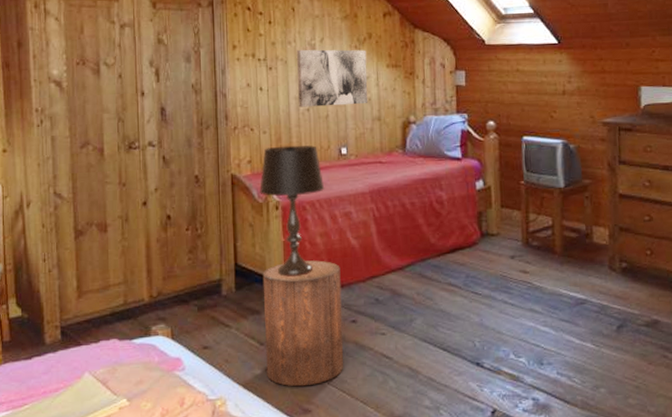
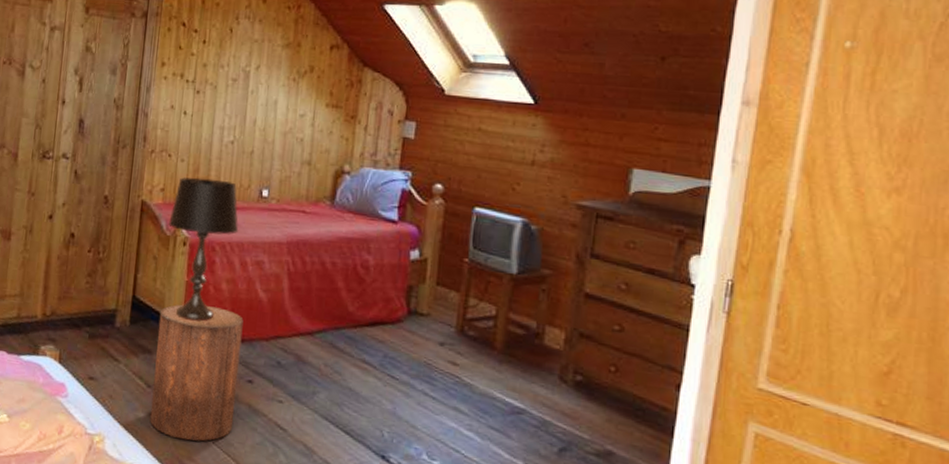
wall art: present [297,49,368,108] -> none [223,75,305,144]

